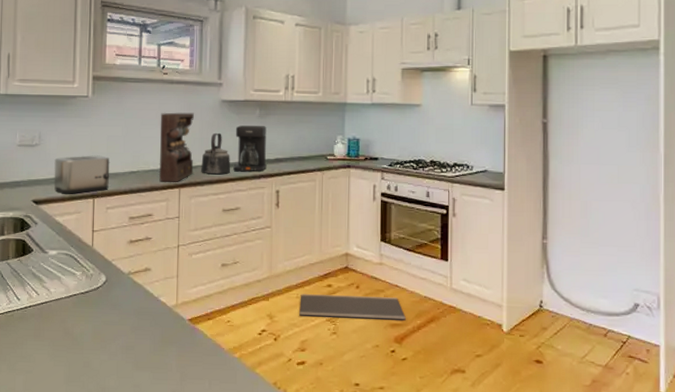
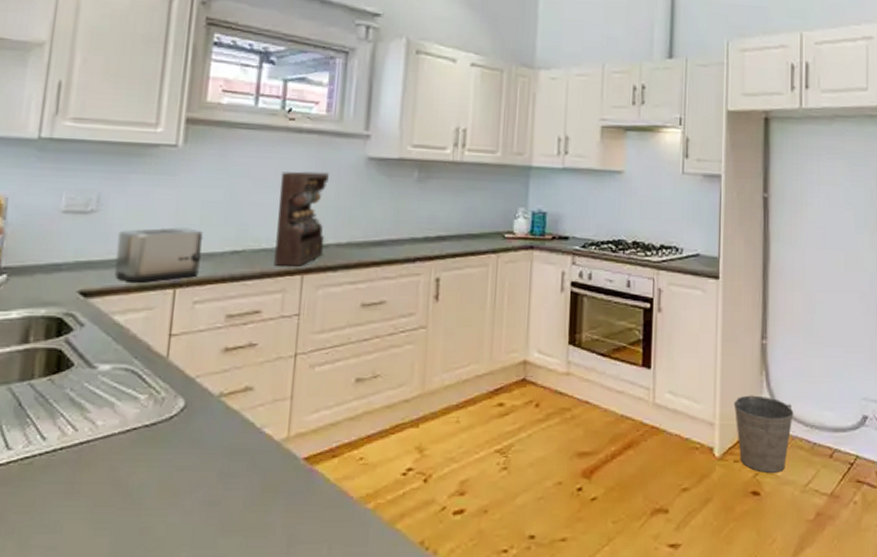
kettle: present [201,132,231,175] -> none [334,200,376,257]
coffee maker: present [233,125,267,172] -> none [379,191,427,253]
door mat: present [299,294,406,320] -> none [459,417,597,447]
bucket: none [519,284,572,347] -> present [733,395,794,473]

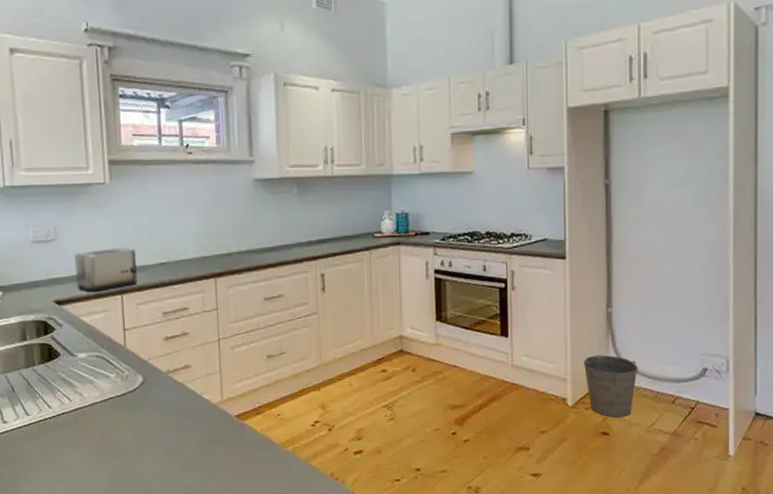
spice rack: present [273,171,329,268] -> none [188,195,230,273]

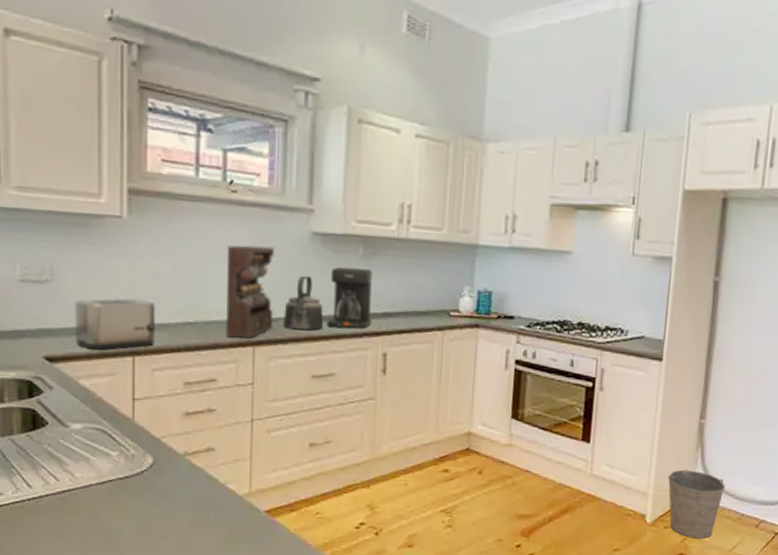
spice rack: none [188,195,230,273] -> present [225,245,274,340]
kettle: none [237,215,270,261] -> present [283,275,324,331]
coffee maker: none [272,205,309,257] -> present [327,267,372,329]

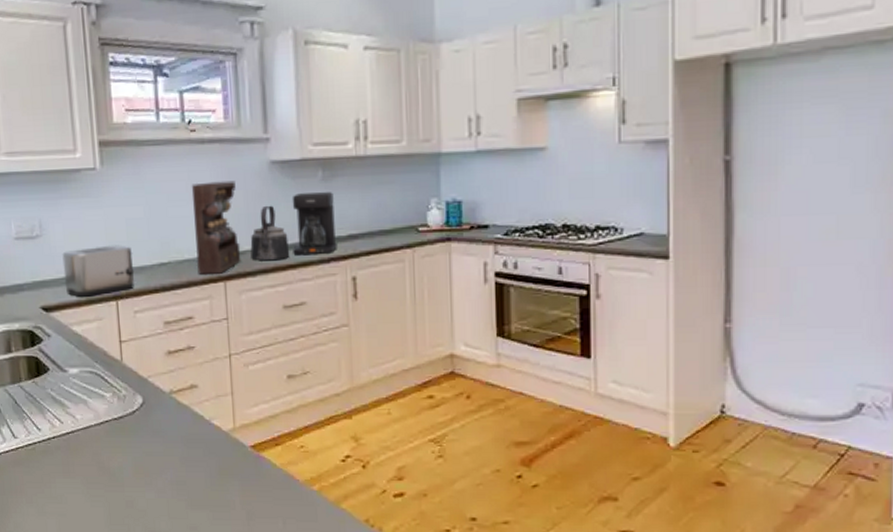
bucket: present [668,469,725,539] -> none [691,383,766,463]

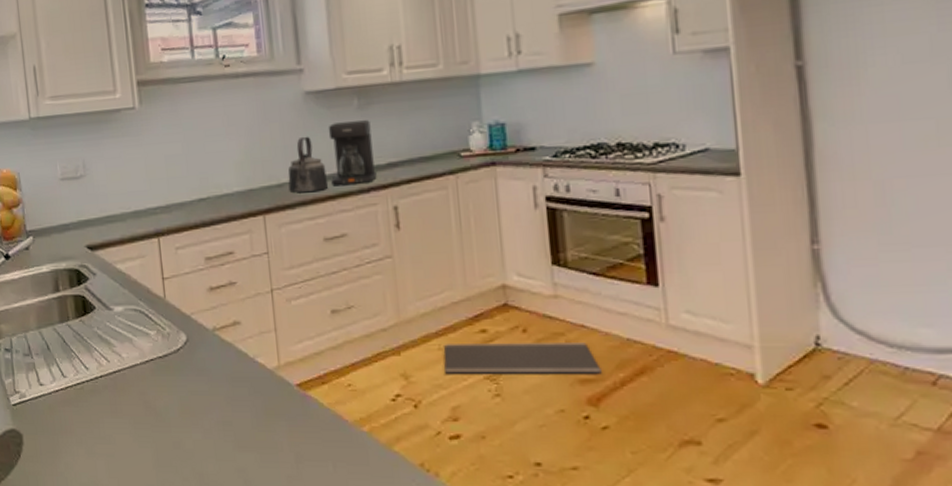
toaster: present [62,245,135,297] -> none [105,182,175,235]
spice rack: present [191,180,241,276] -> none [227,113,280,210]
door mat: none [392,409,535,437] -> present [444,343,602,374]

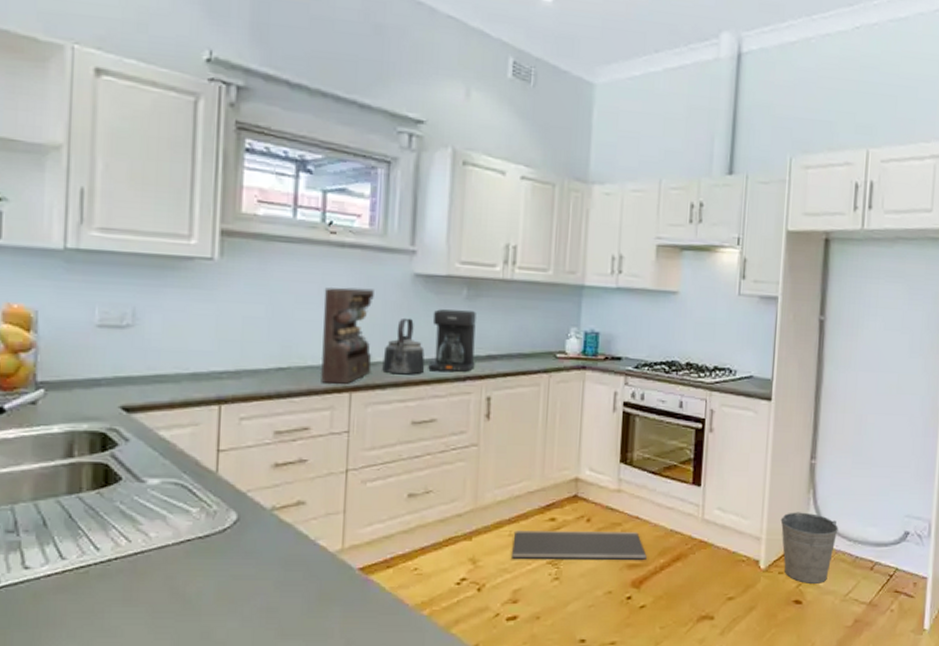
spice rack: none [227,113,280,210] -> present [320,287,374,385]
bucket: none [778,311,870,403] -> present [780,512,838,583]

